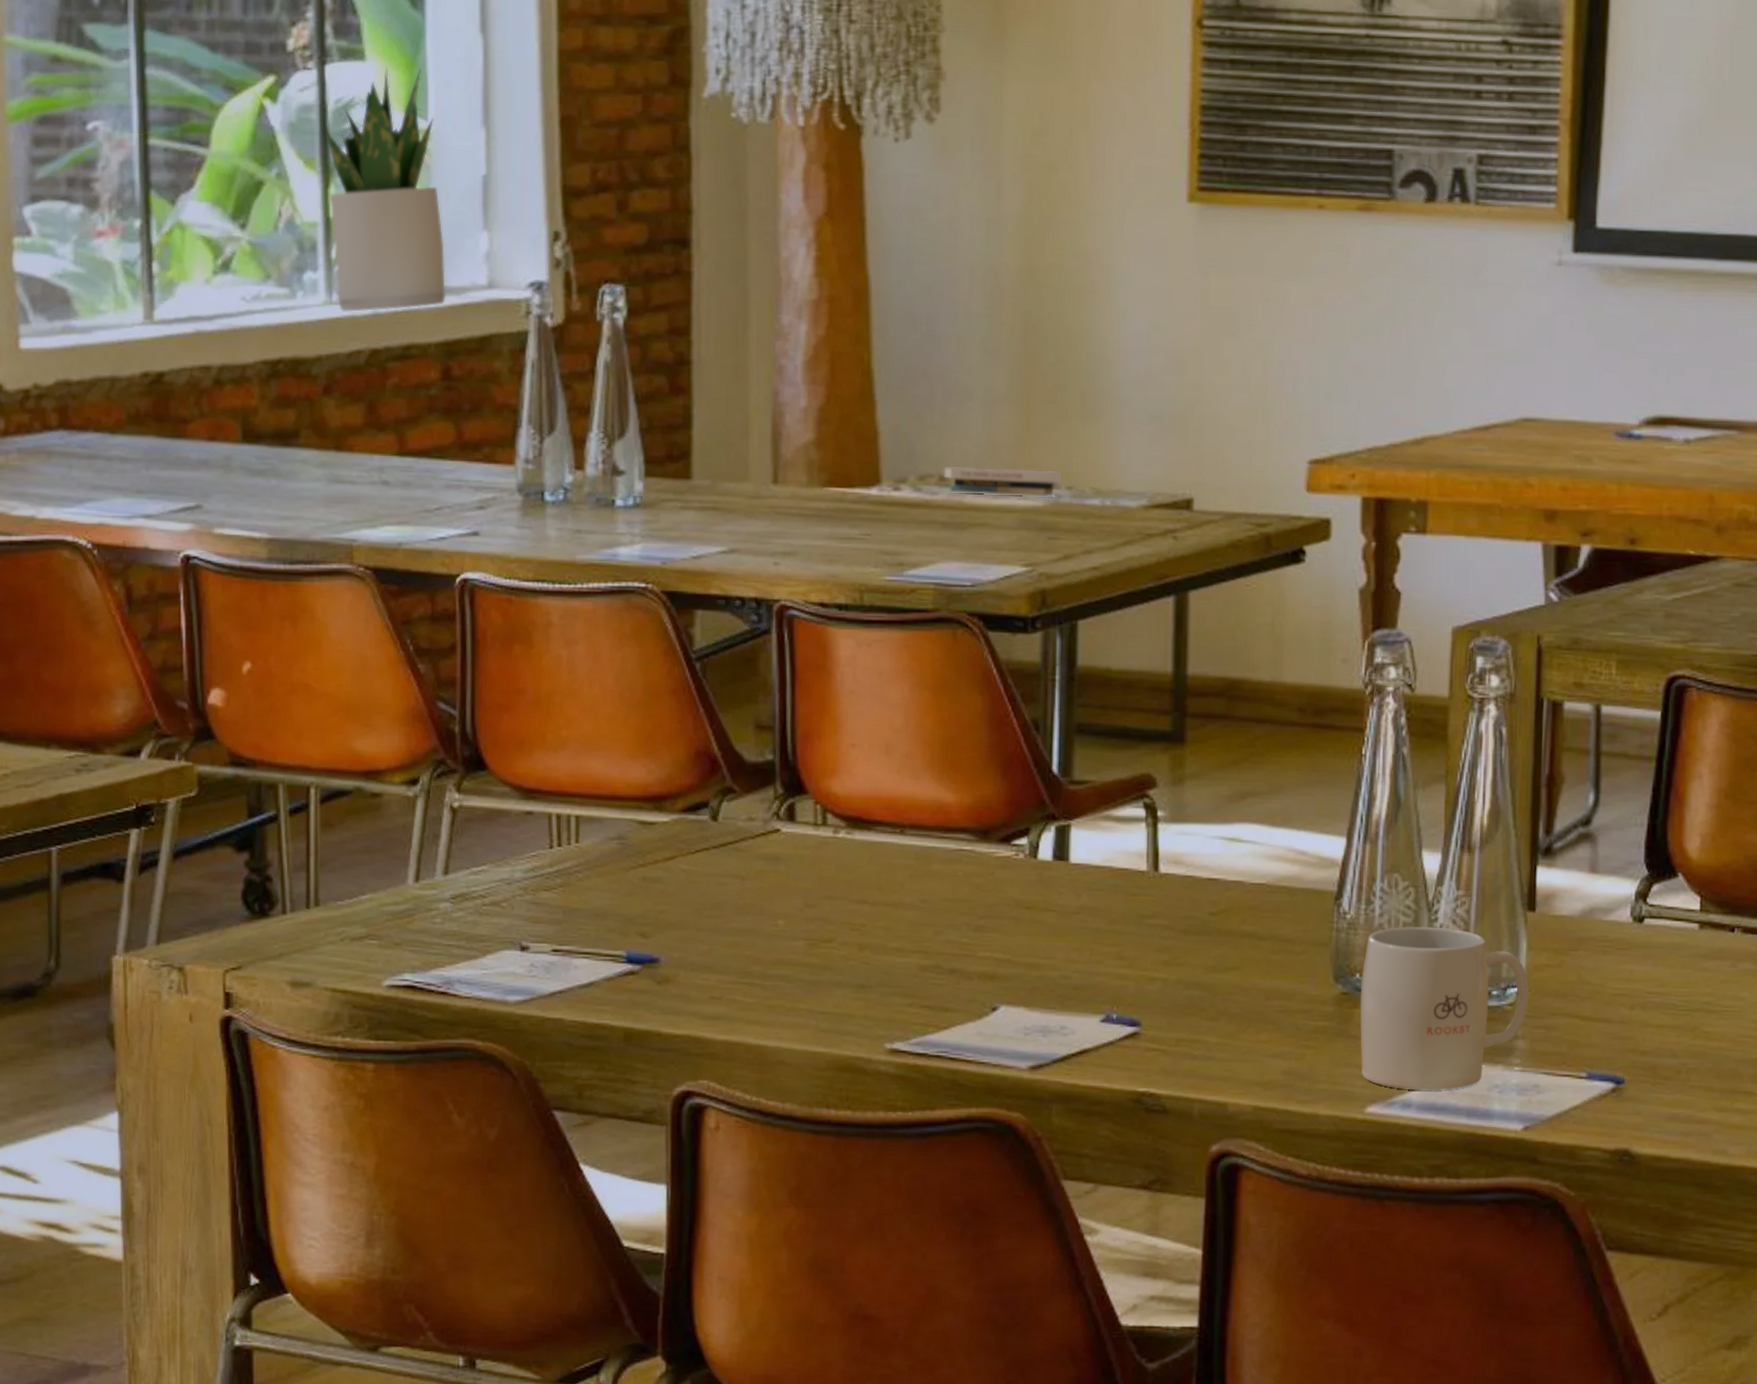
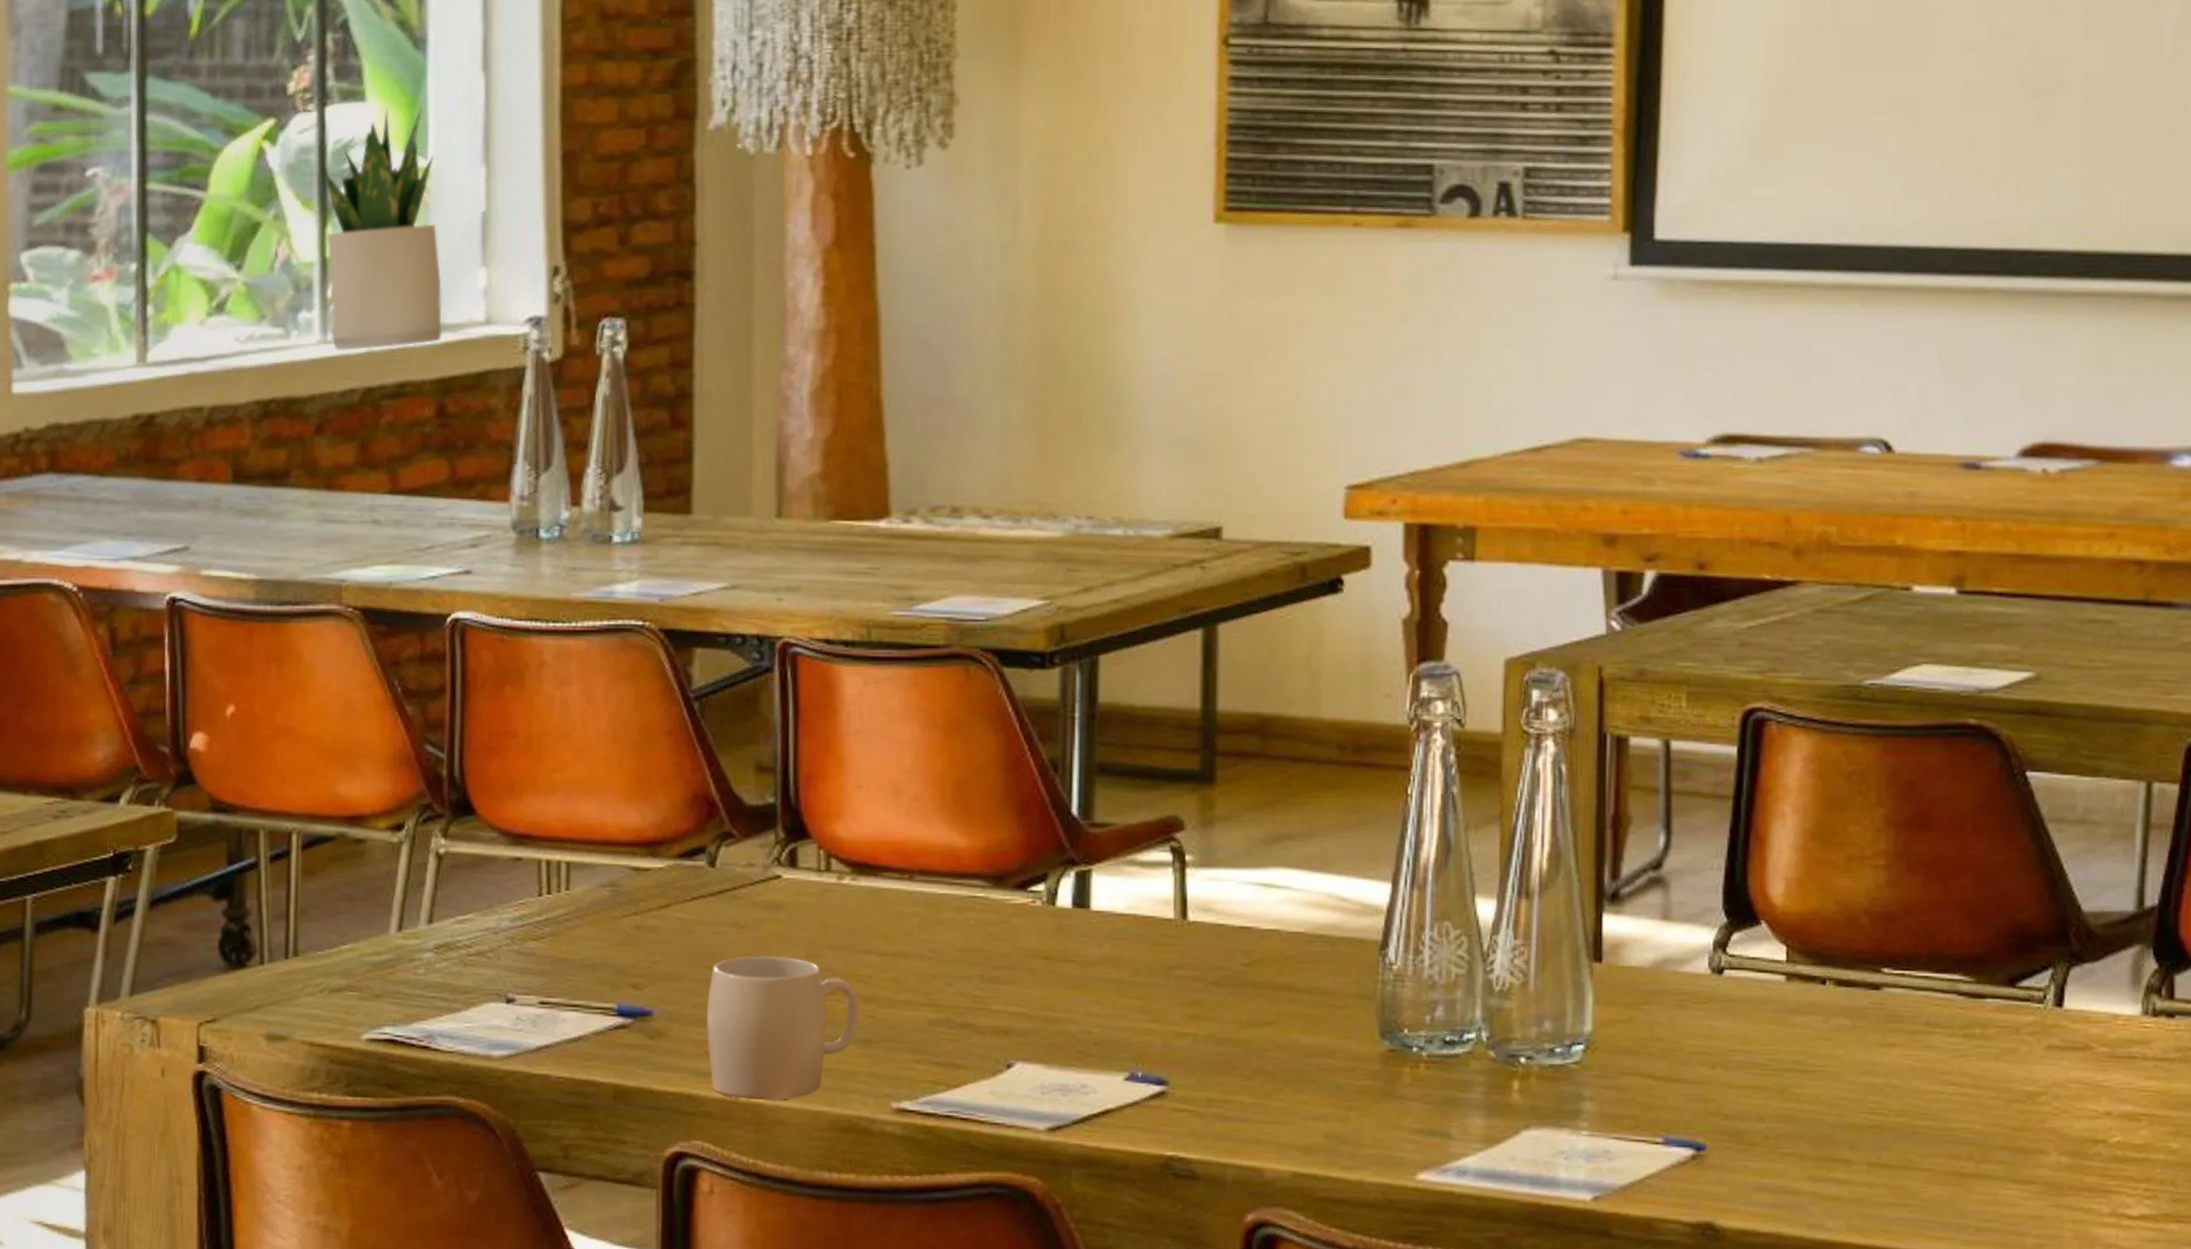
mug: none [710,905,854,1042] -> present [706,955,859,1101]
books: present [944,467,1063,497] -> none [956,498,1082,527]
mug: present [1359,926,1530,1091] -> none [1408,978,1597,1157]

